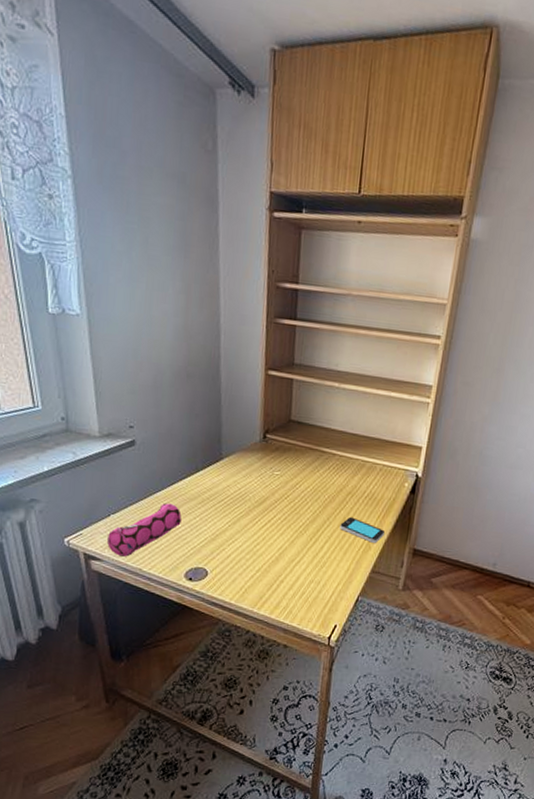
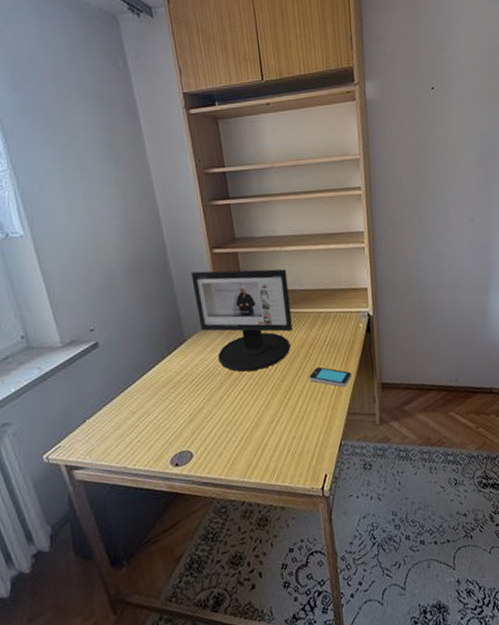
pencil case: present [107,503,182,557] -> none [87,395,157,460]
computer monitor: none [239,390,341,506] -> present [191,269,293,372]

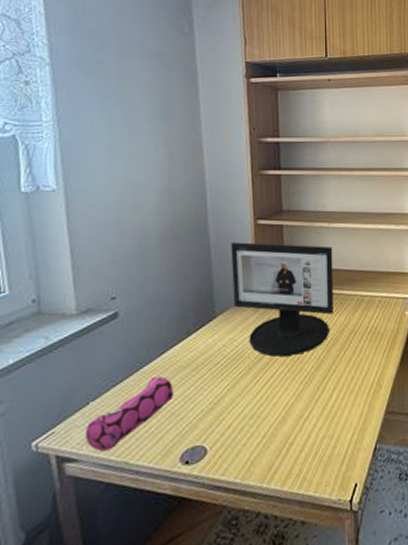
pencil case: none [87,395,157,460] -> present [86,376,173,452]
smartphone: present [309,366,353,388] -> none [347,356,394,382]

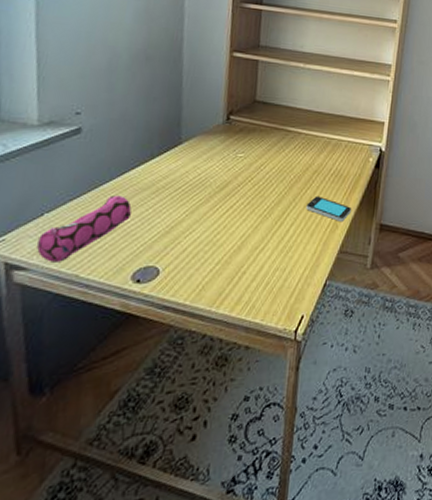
computer monitor: present [231,242,333,357] -> none [201,72,306,188]
smartphone: none [347,356,394,382] -> present [306,196,352,223]

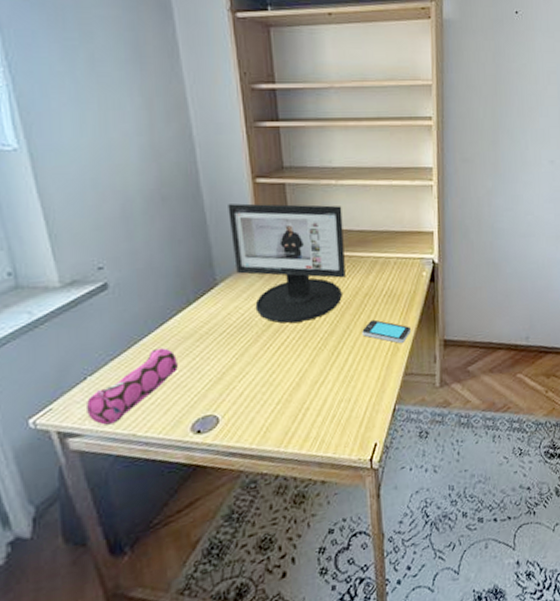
computer monitor: none [201,72,306,188] -> present [228,203,346,324]

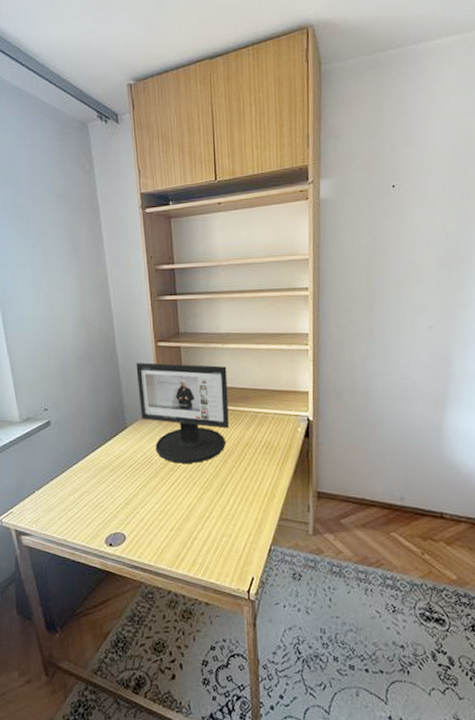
pencil case: present [87,348,178,426] -> none [34,474,97,529]
smartphone: present [362,319,412,344] -> none [242,467,287,491]

